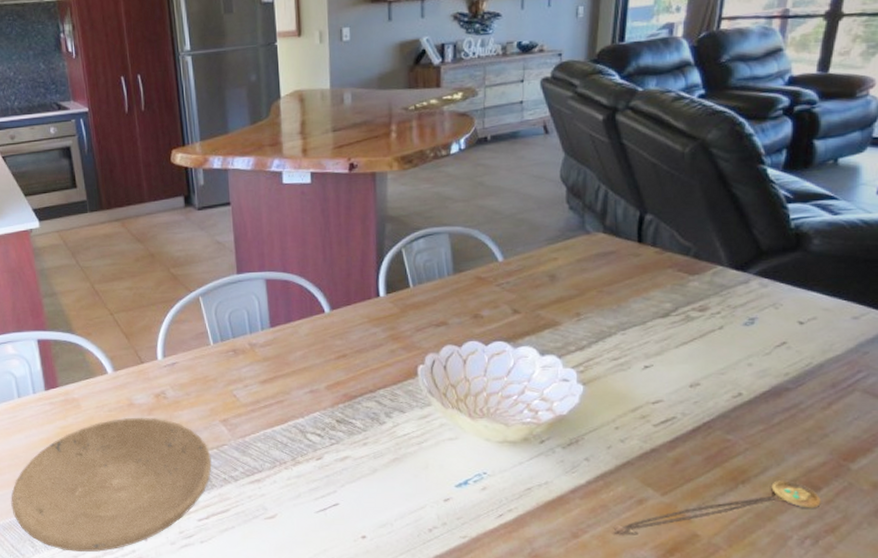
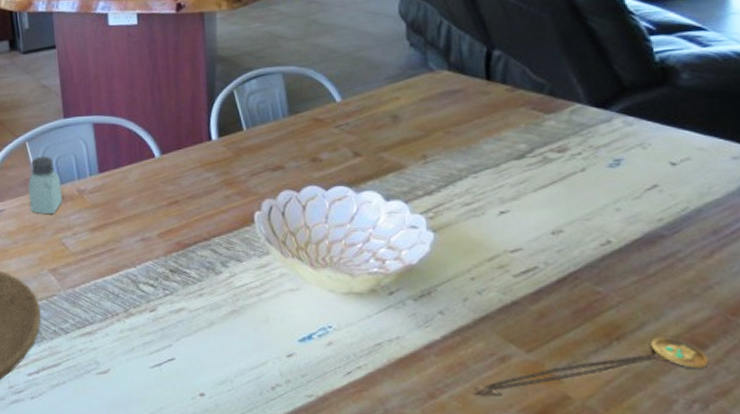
saltshaker: none [201,310,235,368] -> present [28,156,63,215]

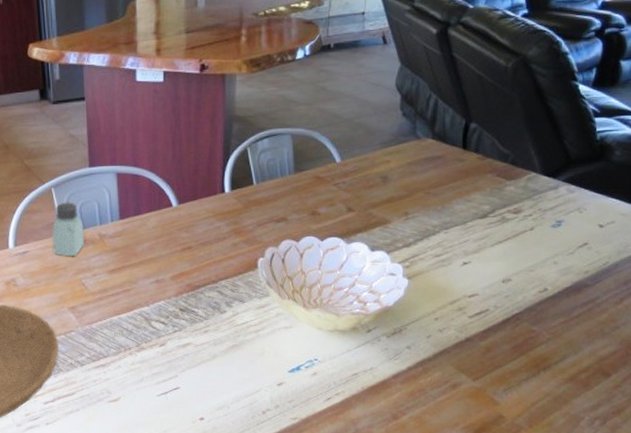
pendant necklace: present [474,337,709,398] -> none [429,367,610,418]

